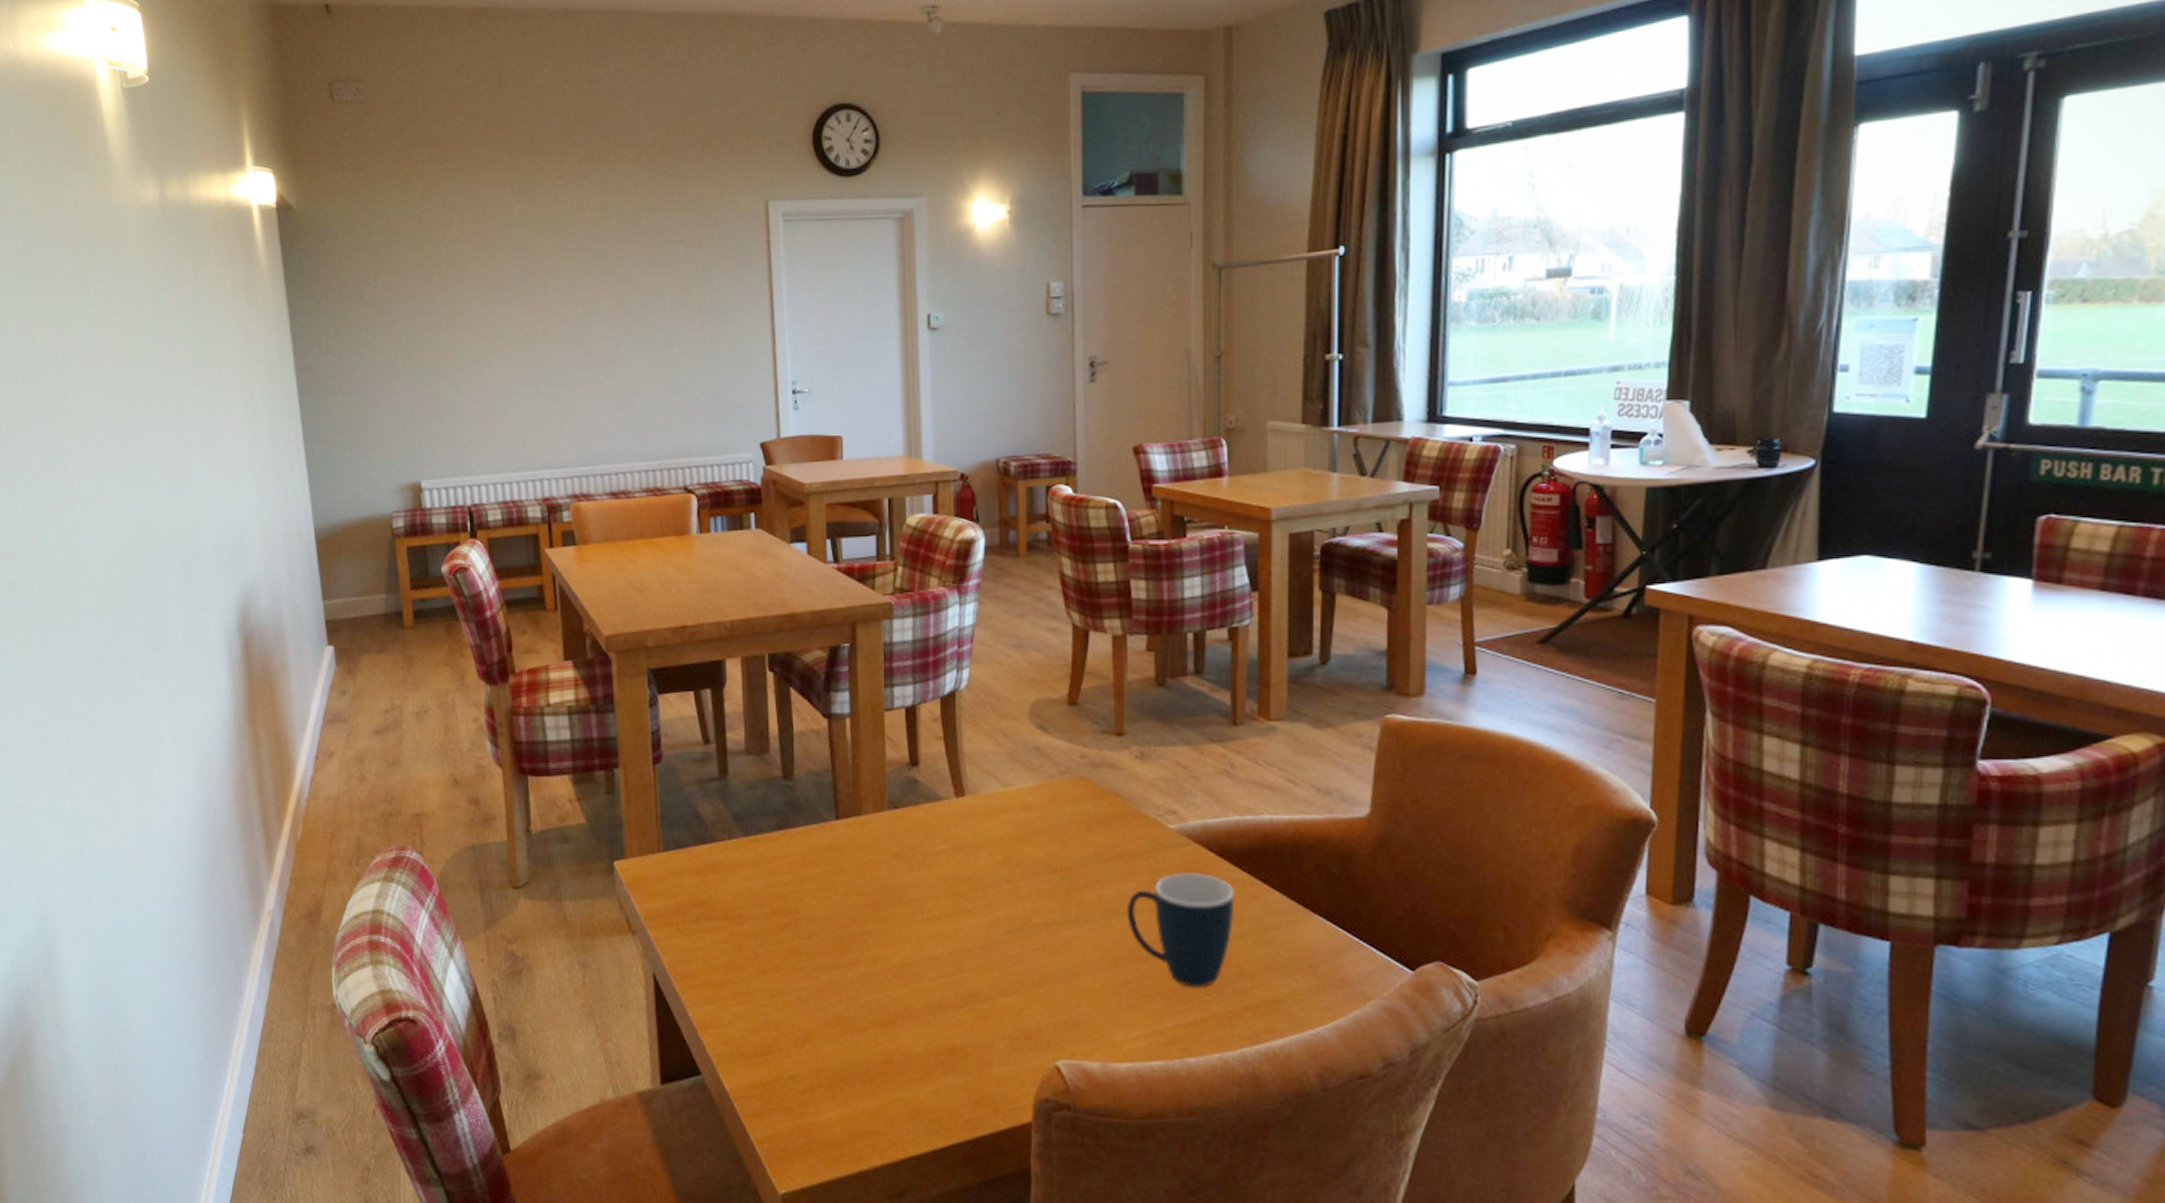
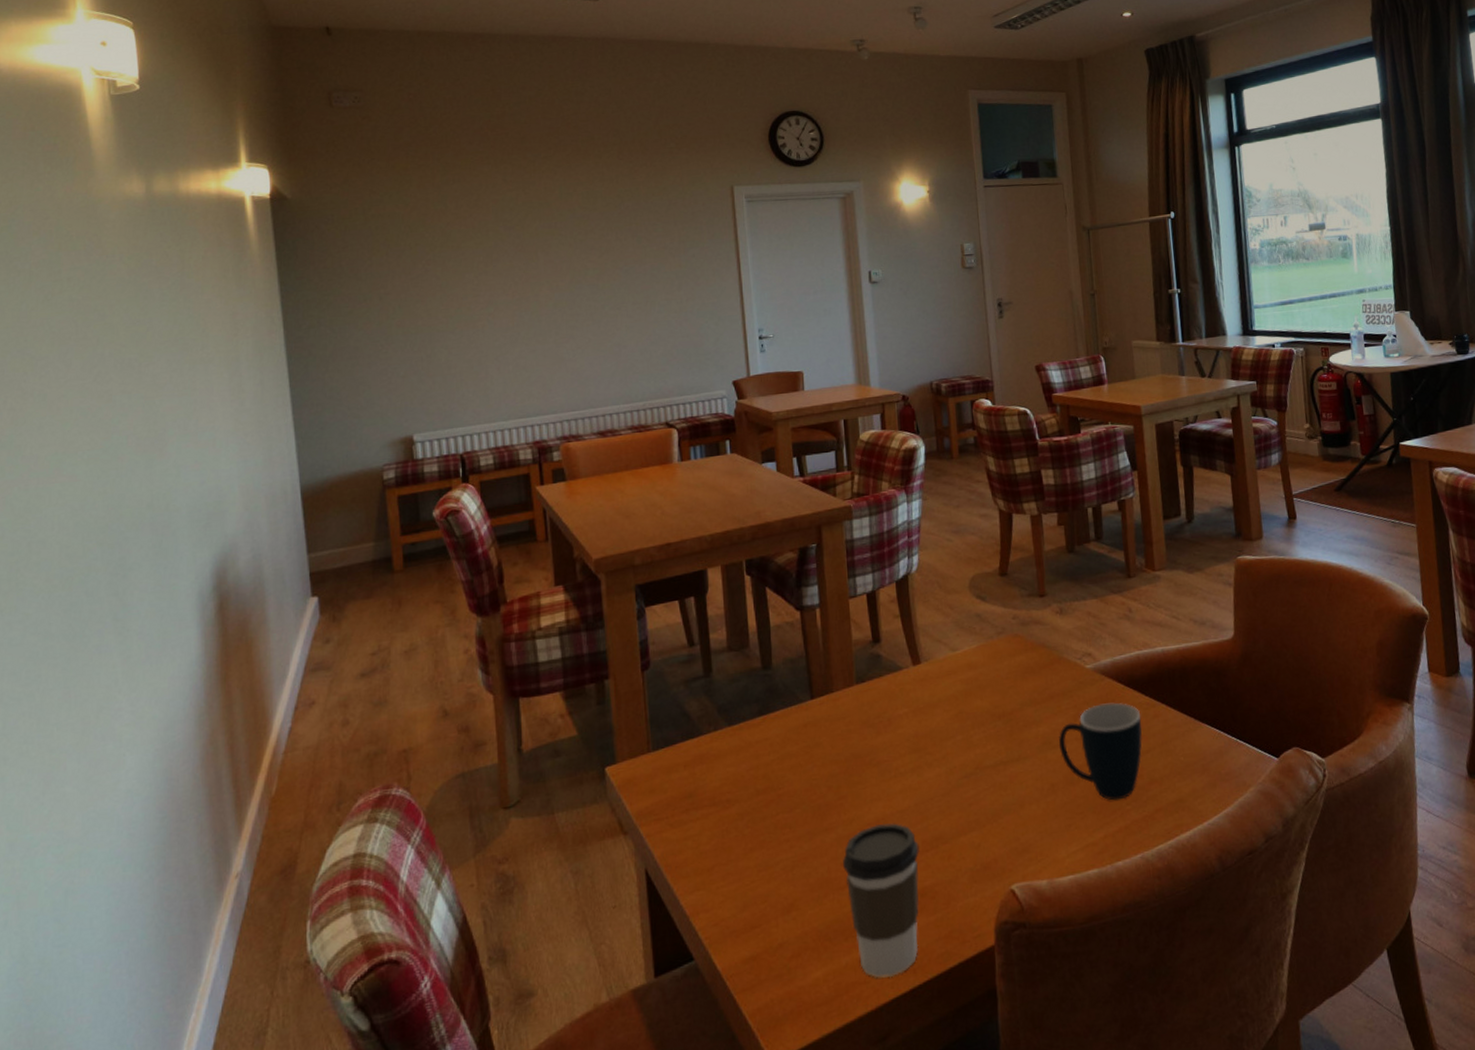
coffee cup: none [864,968,951,1134] -> present [843,823,920,979]

